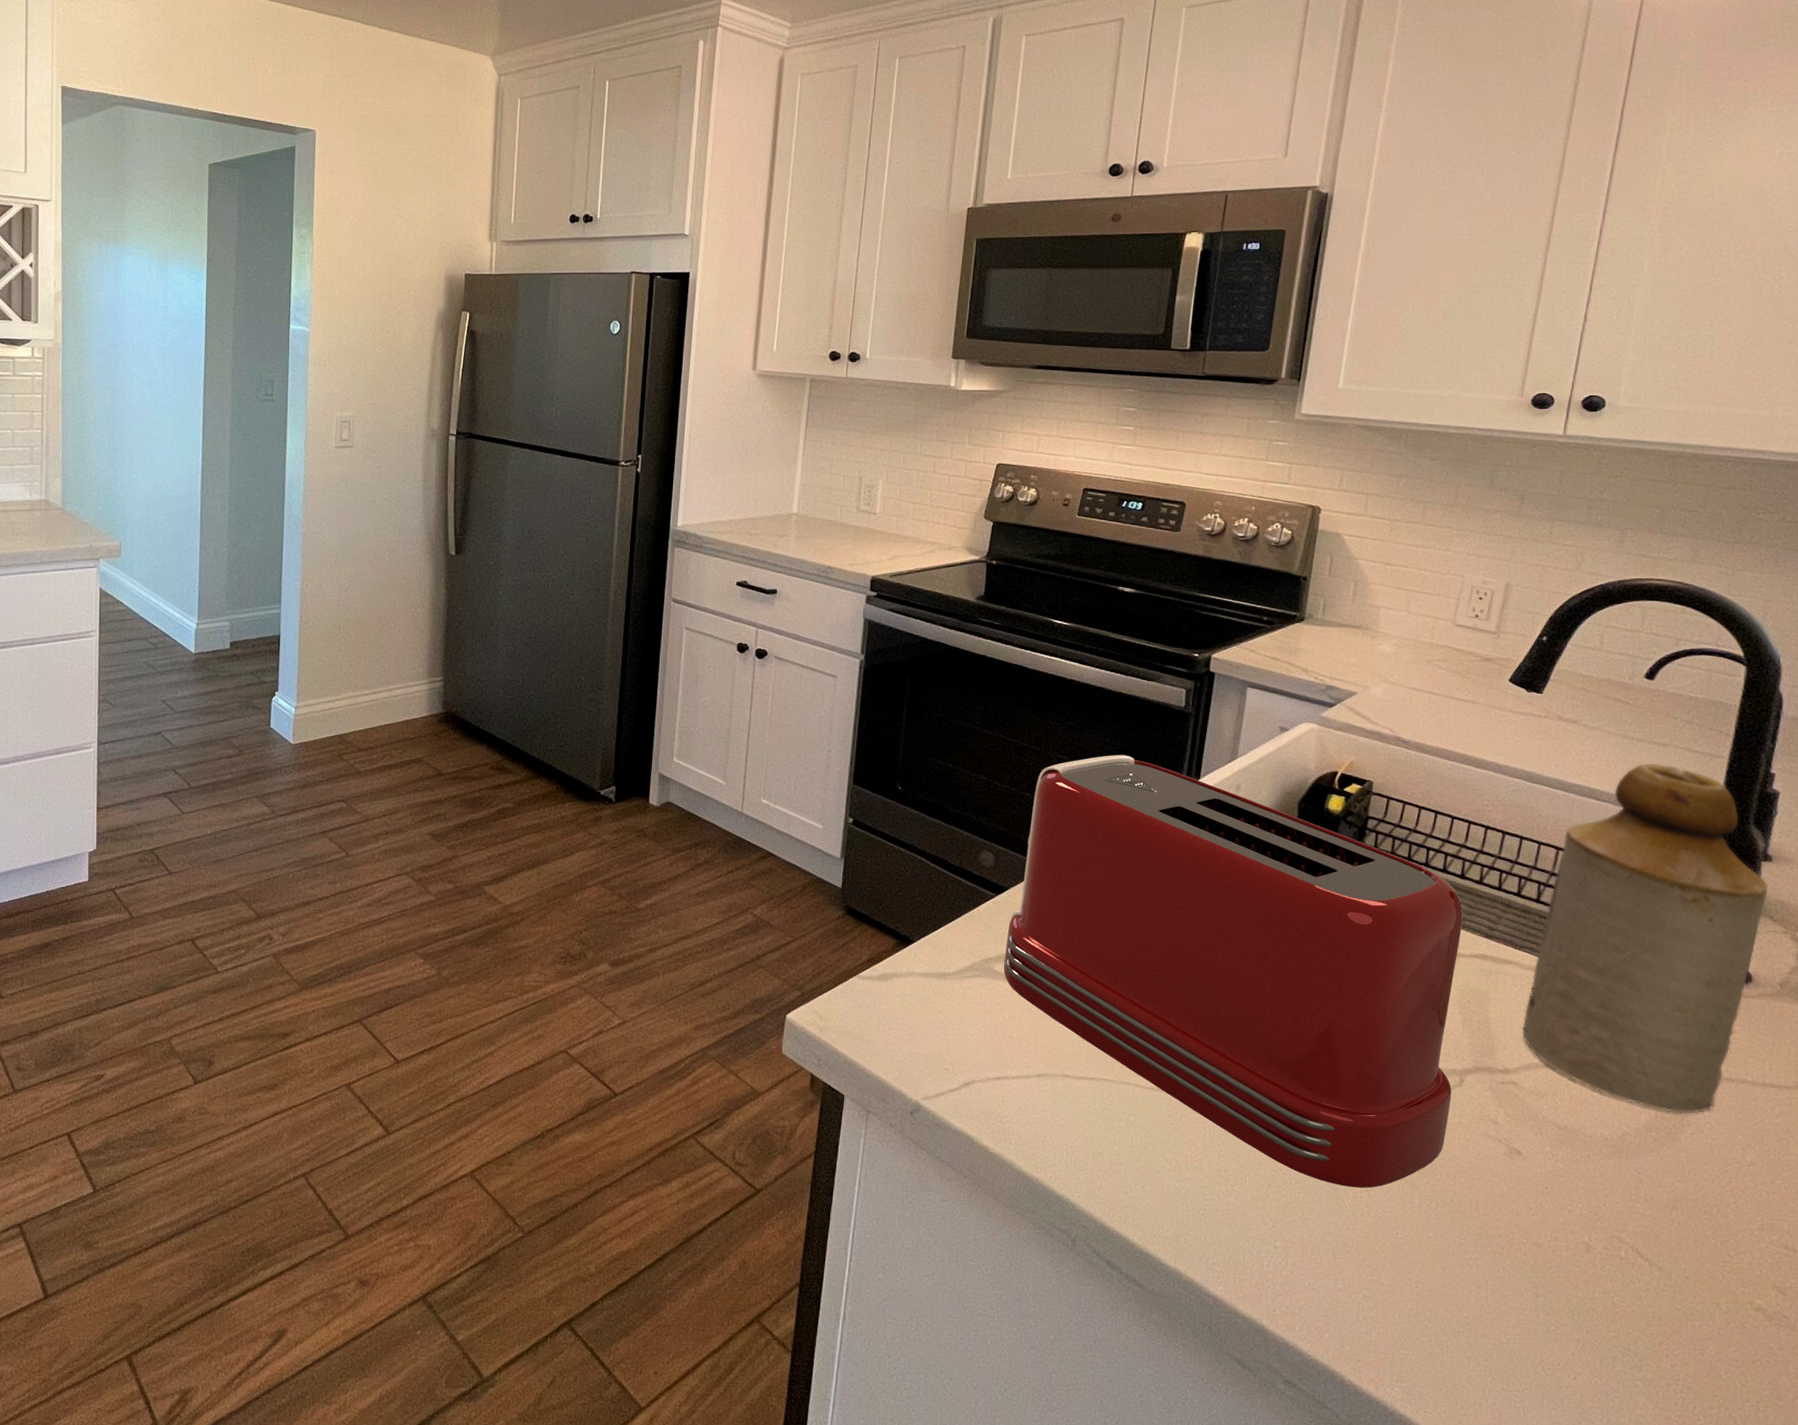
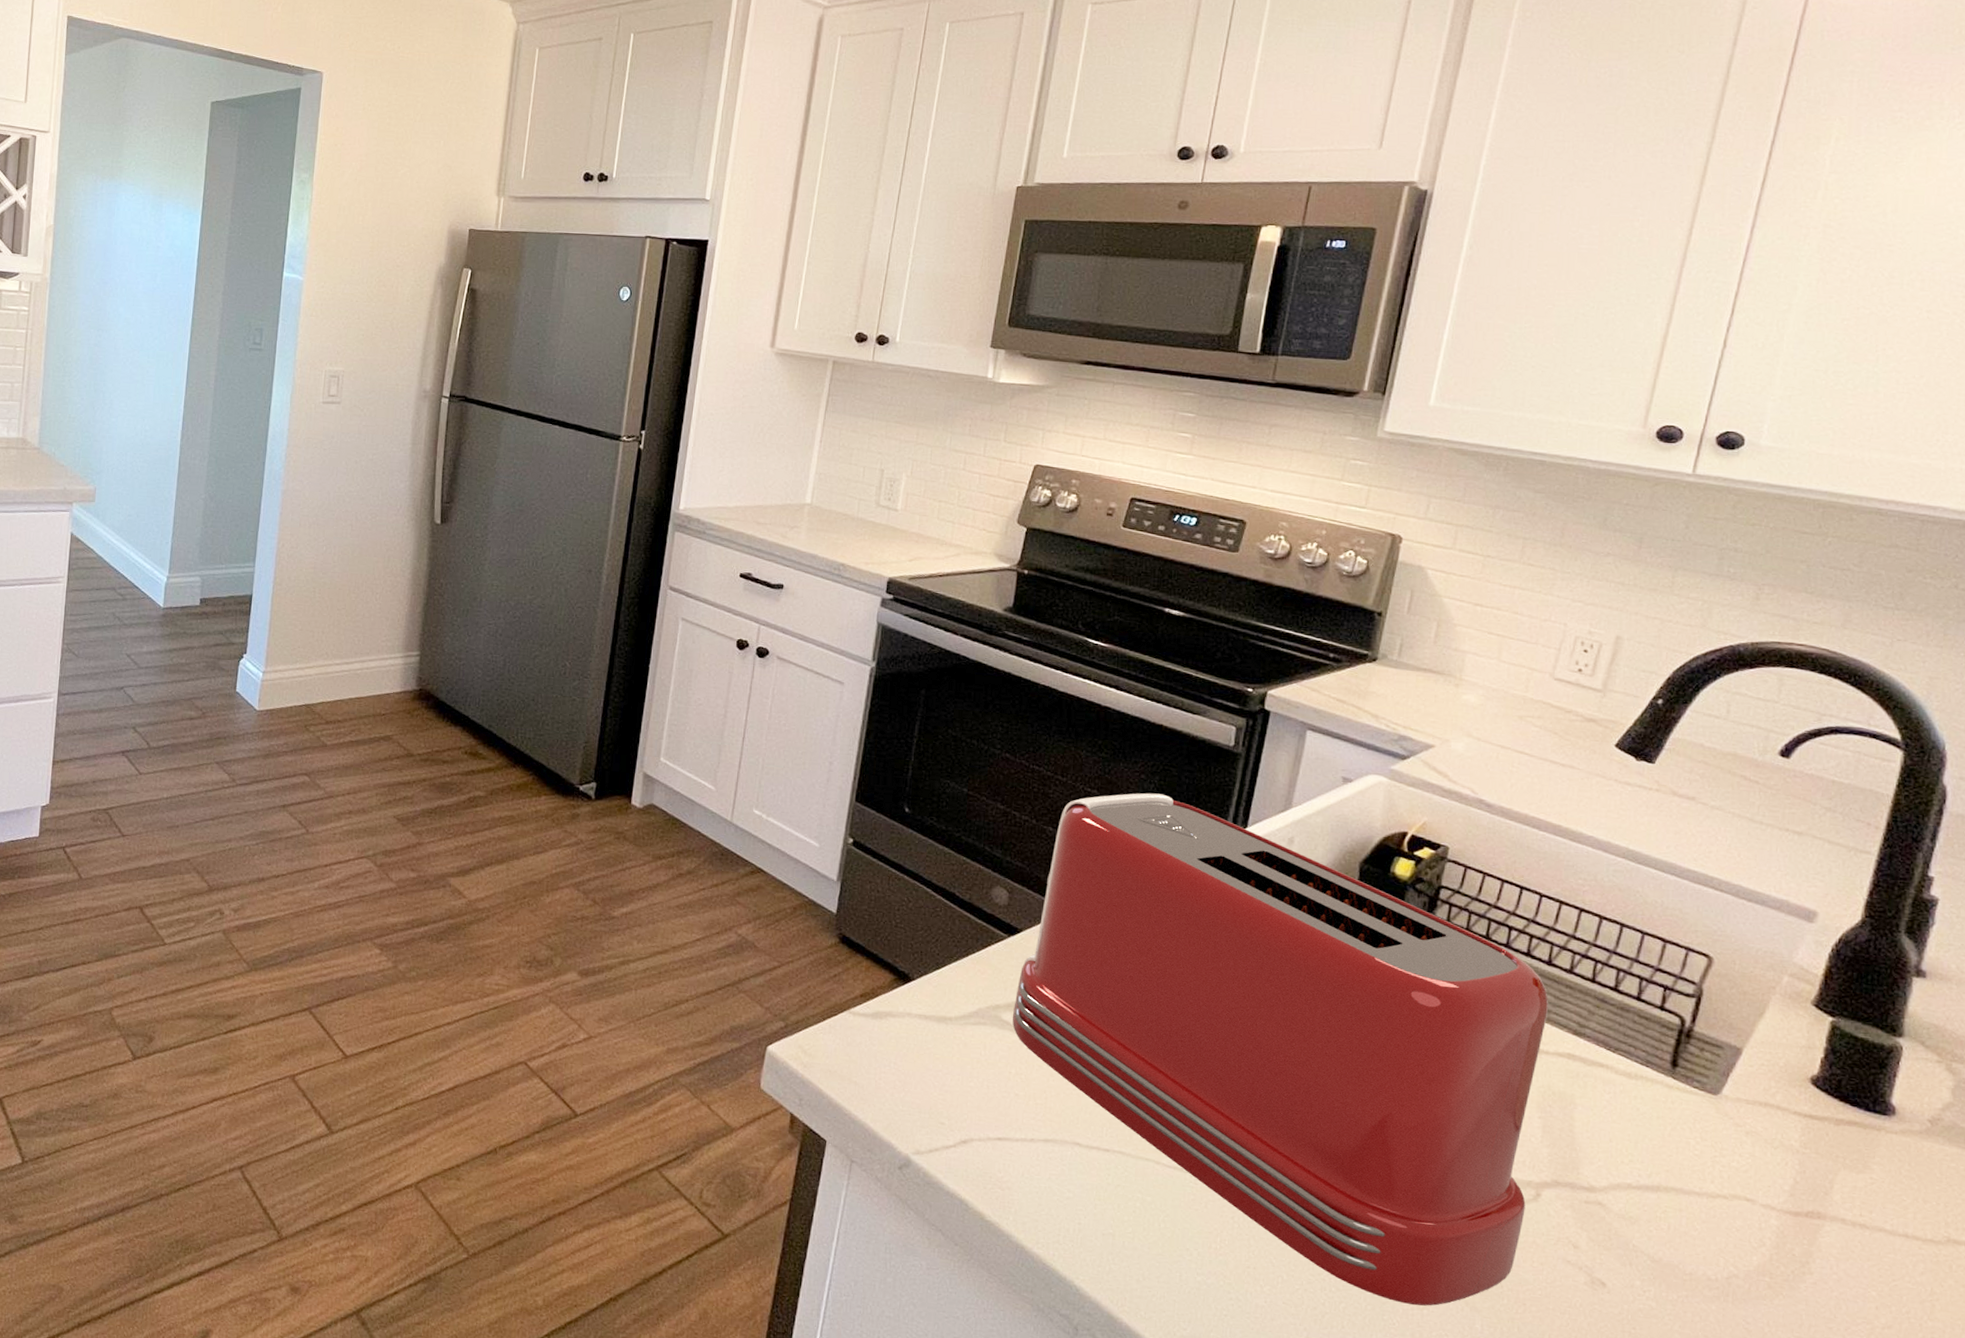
bottle: present [1521,763,1769,1114] -> none [1612,853,1921,1261]

